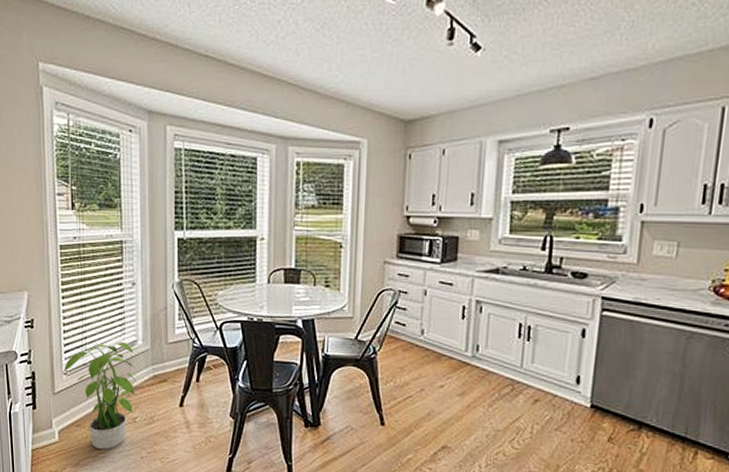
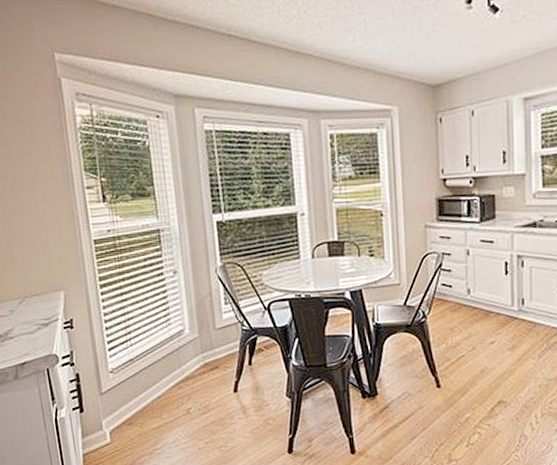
potted plant: present [63,341,137,450] -> none [108,332,188,446]

